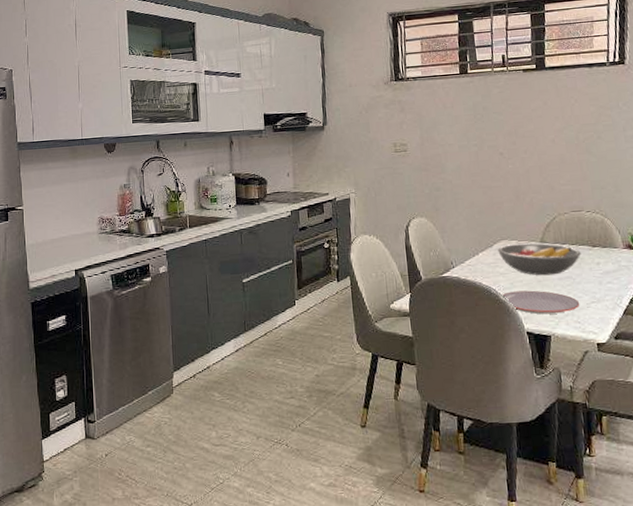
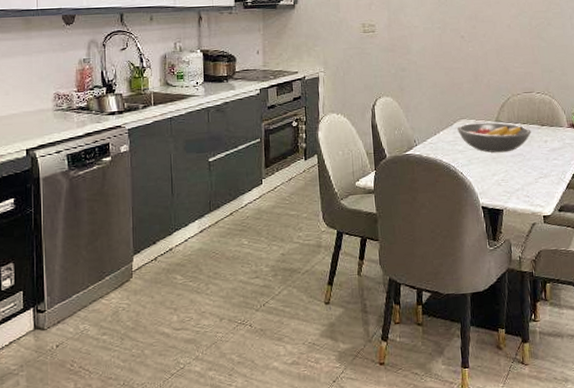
plate: present [502,290,580,315] -> none [460,167,529,190]

